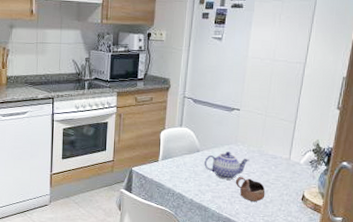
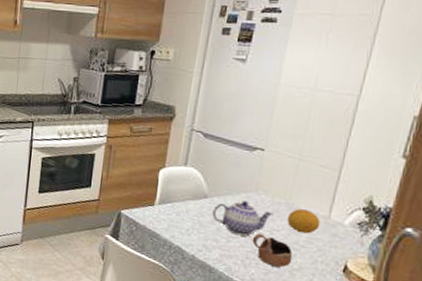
fruit: none [260,154,284,173] -> present [287,209,321,234]

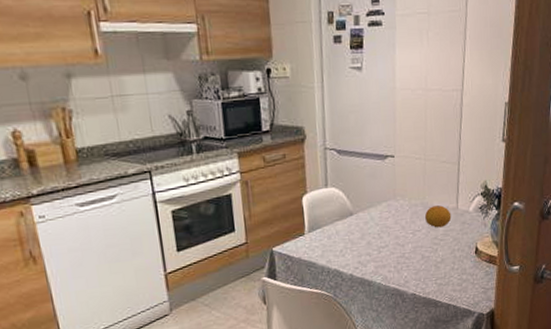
teapot: present [212,201,274,237] -> none [360,209,413,245]
cup: present [252,233,293,268] -> none [399,237,435,265]

